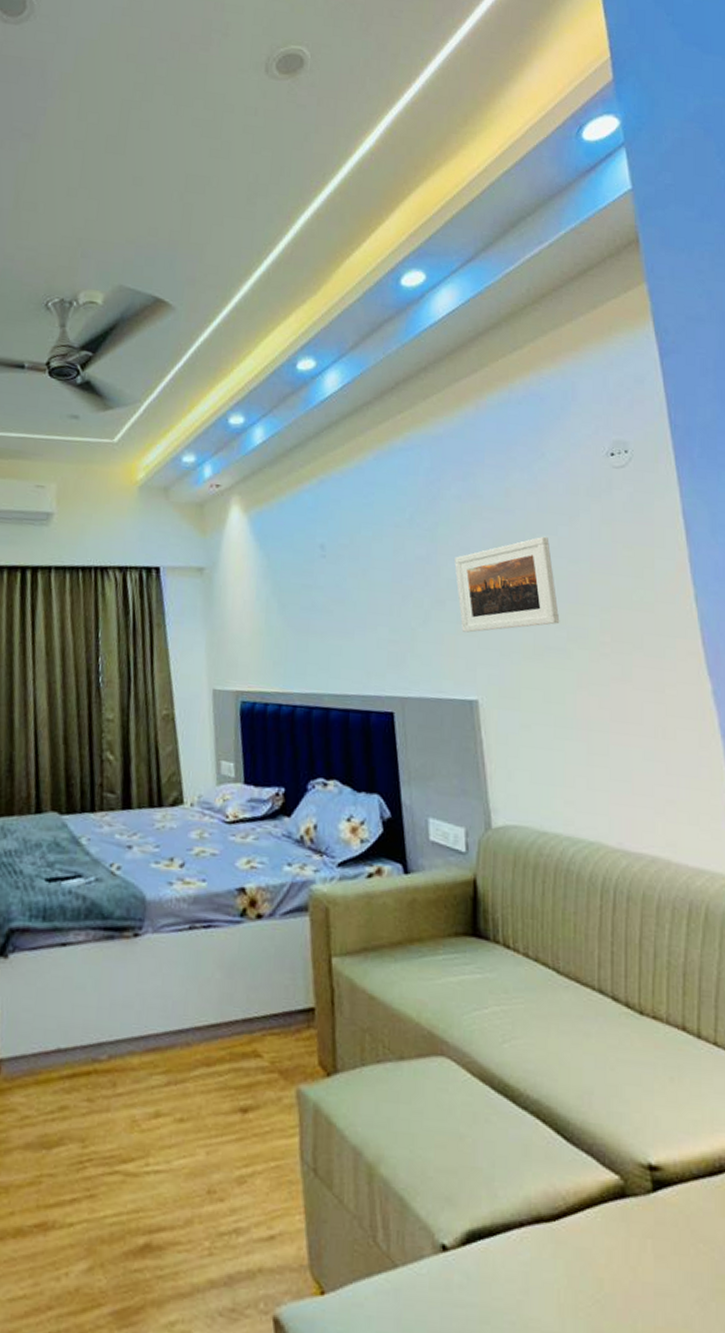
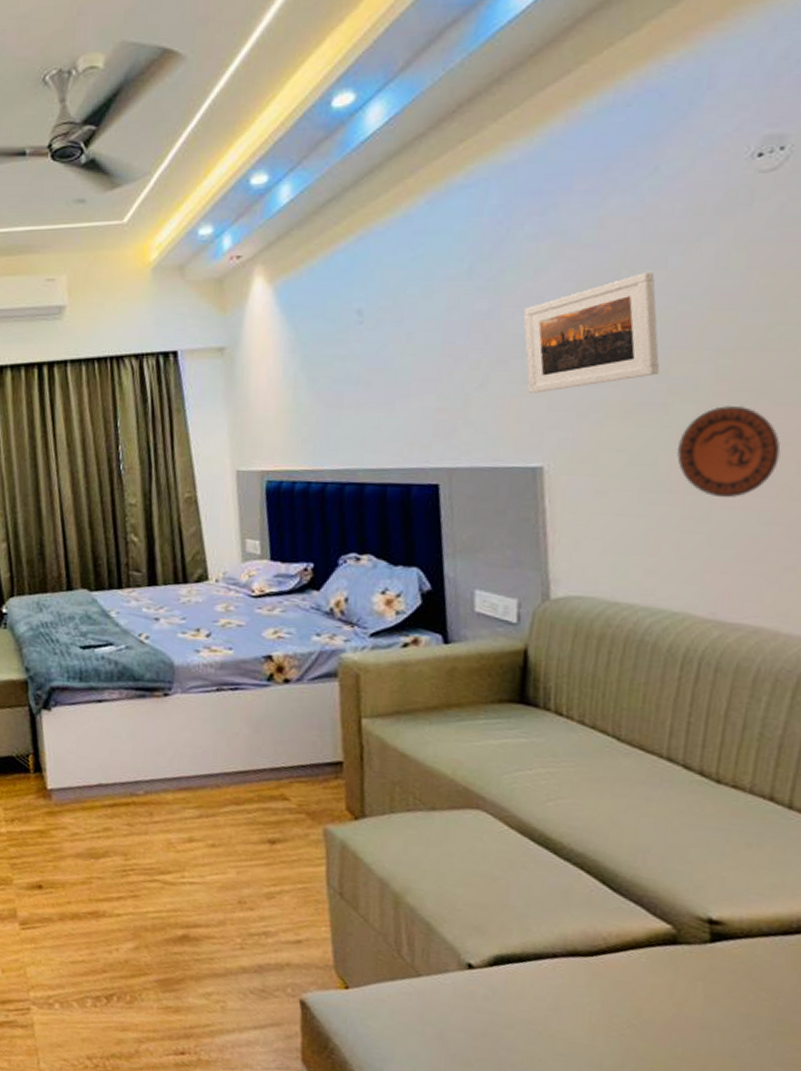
decorative plate: none [578,654,653,736] -> present [676,405,781,498]

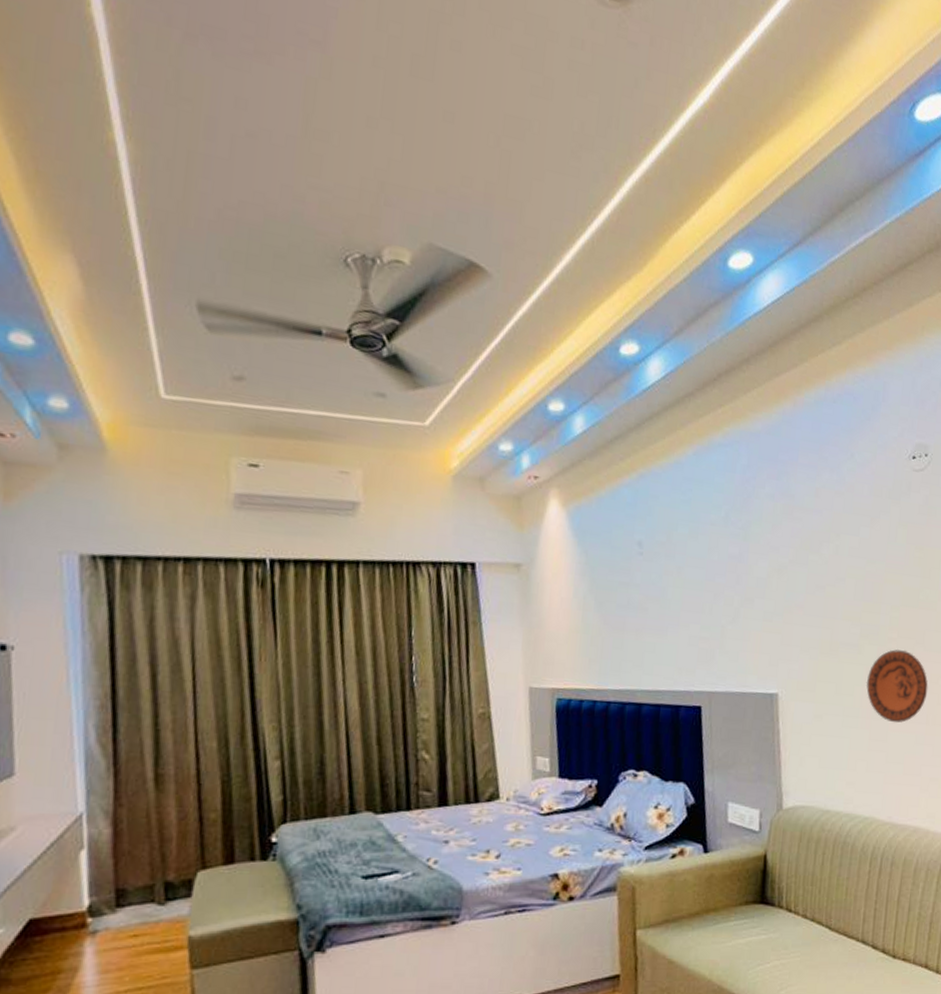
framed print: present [523,271,660,393] -> none [764,536,855,630]

